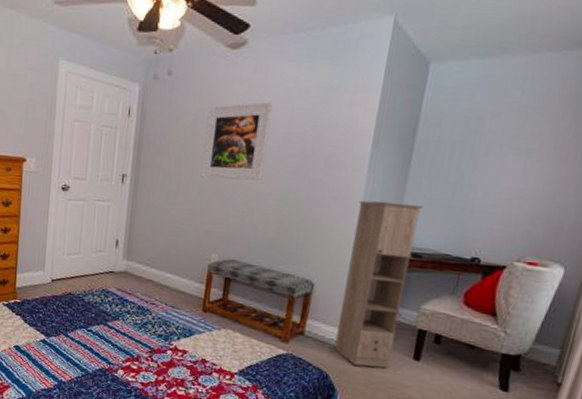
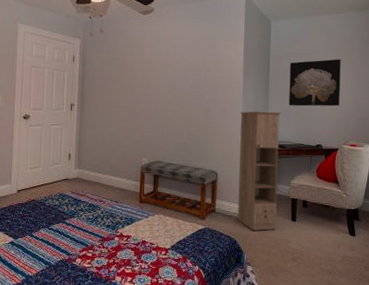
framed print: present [200,102,273,181] -> none [129,49,175,103]
wall art: none [437,127,539,203] -> present [289,59,341,107]

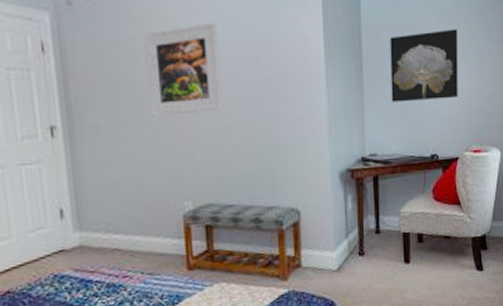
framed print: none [129,49,175,103] -> present [144,23,223,116]
storage cabinet: present [238,111,282,231] -> none [325,112,385,284]

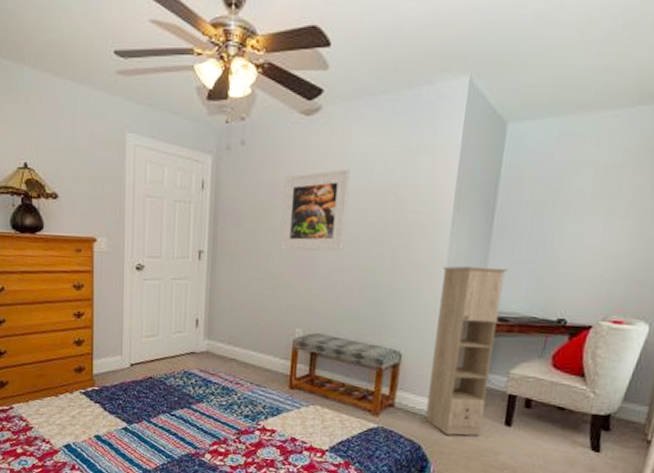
storage cabinet: none [325,112,385,284] -> present [425,266,508,436]
wall art: present [390,29,458,102] -> none [520,185,618,262]

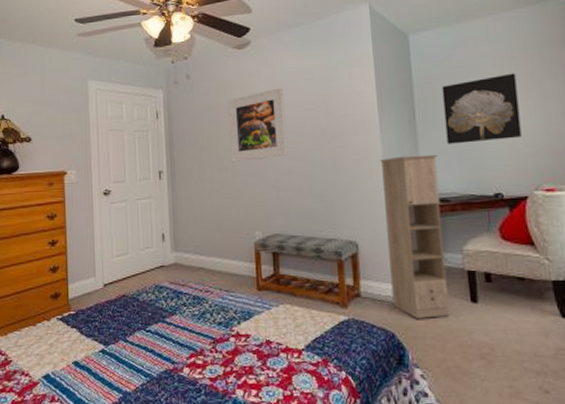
wall art: none [520,185,618,262] -> present [442,73,522,144]

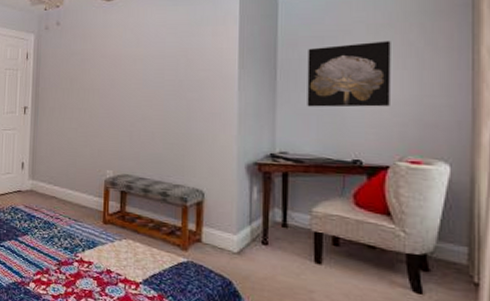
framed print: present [228,87,288,162] -> none [90,39,147,105]
storage cabinet: present [380,154,450,319] -> none [233,114,297,273]

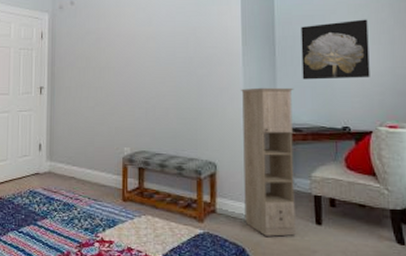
storage cabinet: none [233,114,297,273] -> present [241,87,296,237]

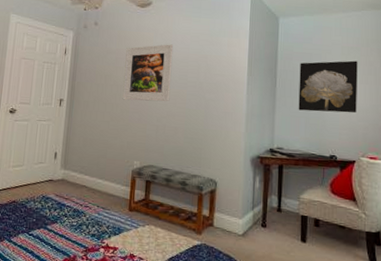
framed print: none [106,18,158,83] -> present [122,44,174,102]
storage cabinet: present [241,87,296,237] -> none [239,114,290,251]

